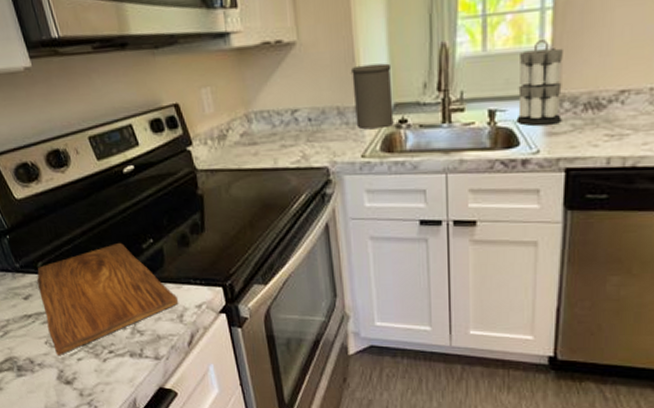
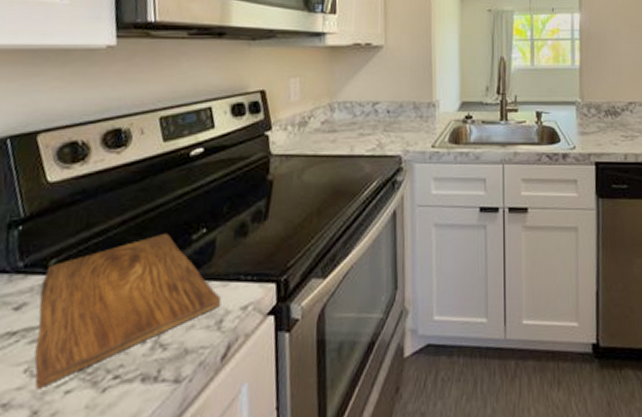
canister: present [351,63,394,130] -> none [428,69,461,123]
spice rack: present [516,40,563,126] -> none [557,61,590,126]

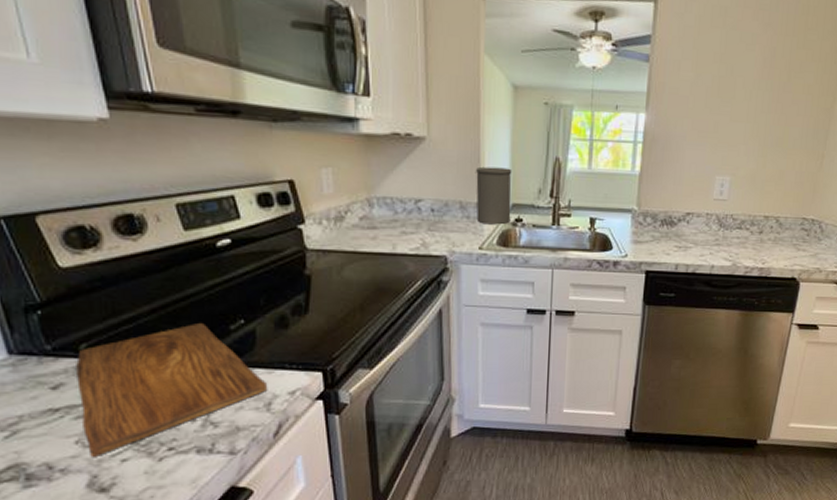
canister: none [428,69,461,123] -> present [476,166,512,225]

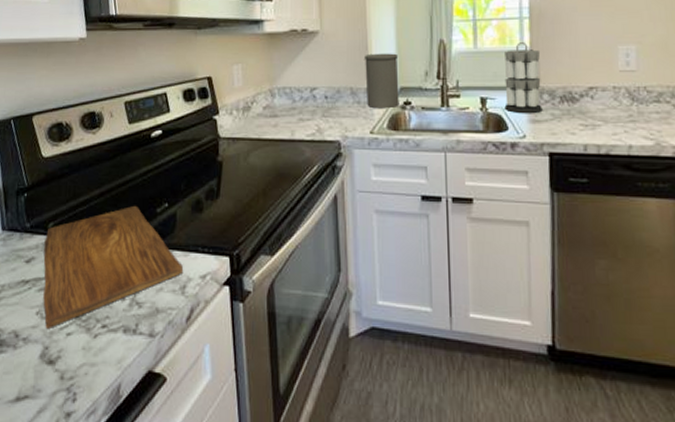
spice rack: none [611,166,648,234] -> present [504,42,543,113]

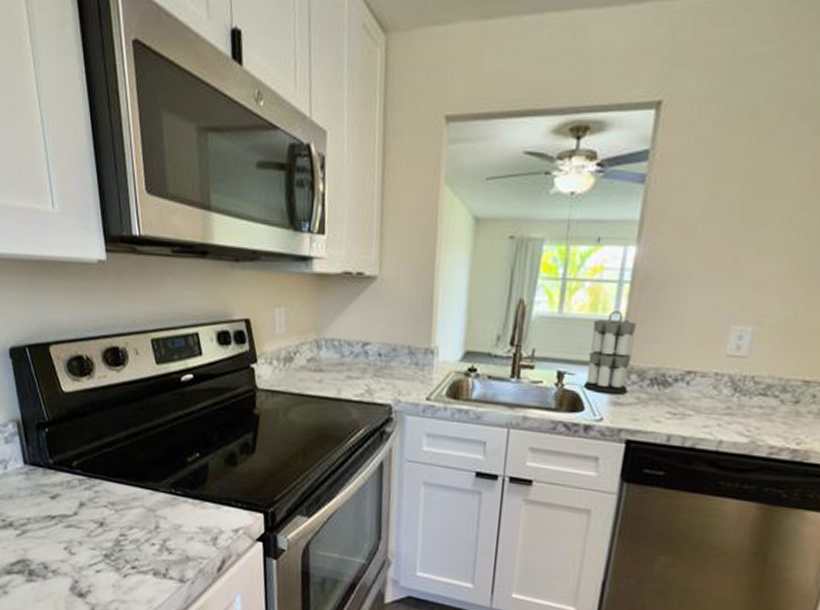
cutting board: present [43,205,183,328] -> none [69,452,214,564]
canister: present [365,53,400,109] -> none [425,308,468,375]

